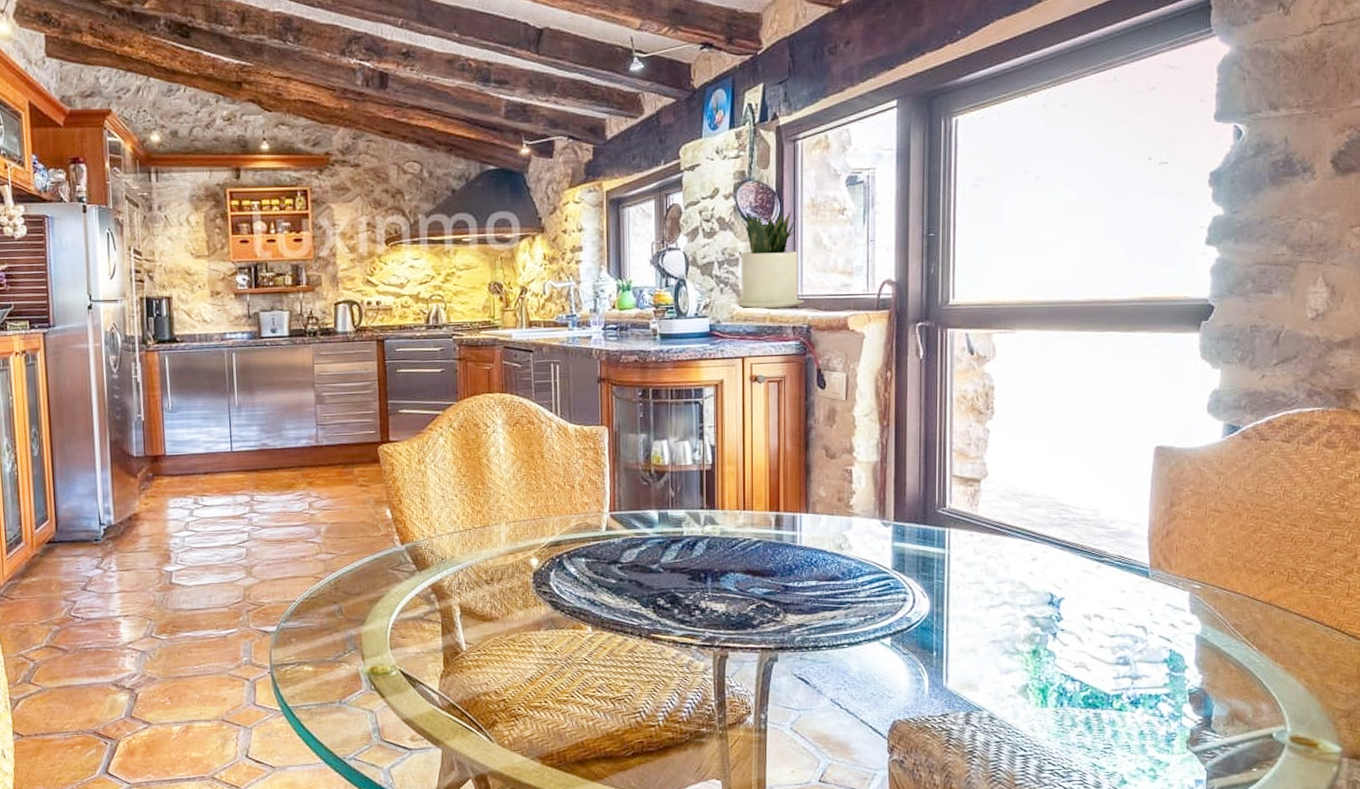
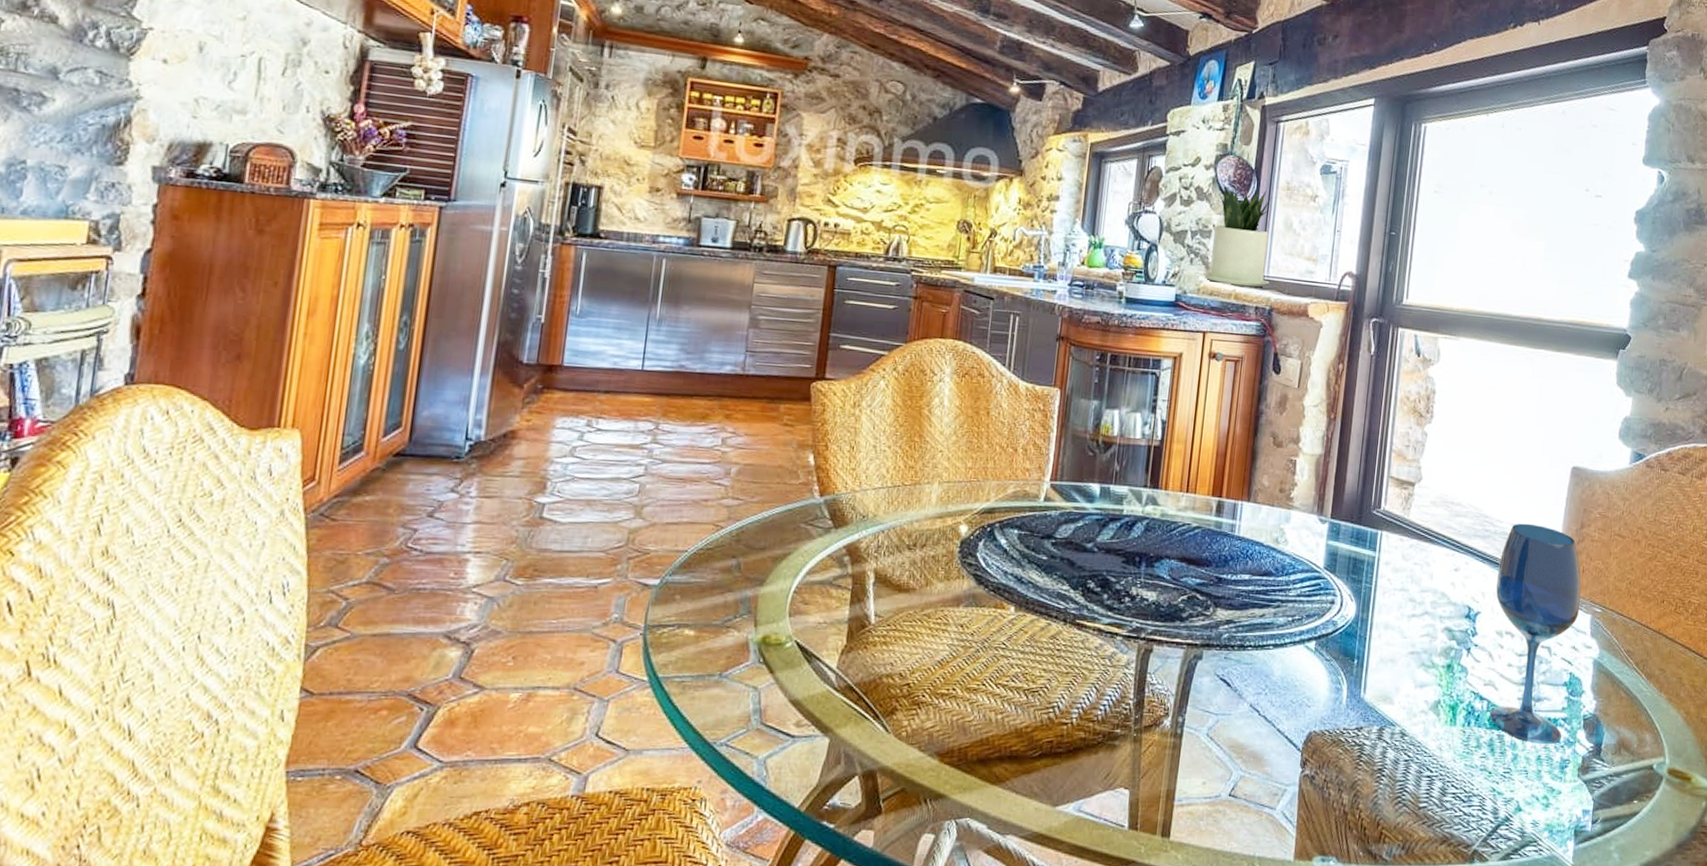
wineglass: none [1079,507,1176,720] -> present [1489,523,1581,745]

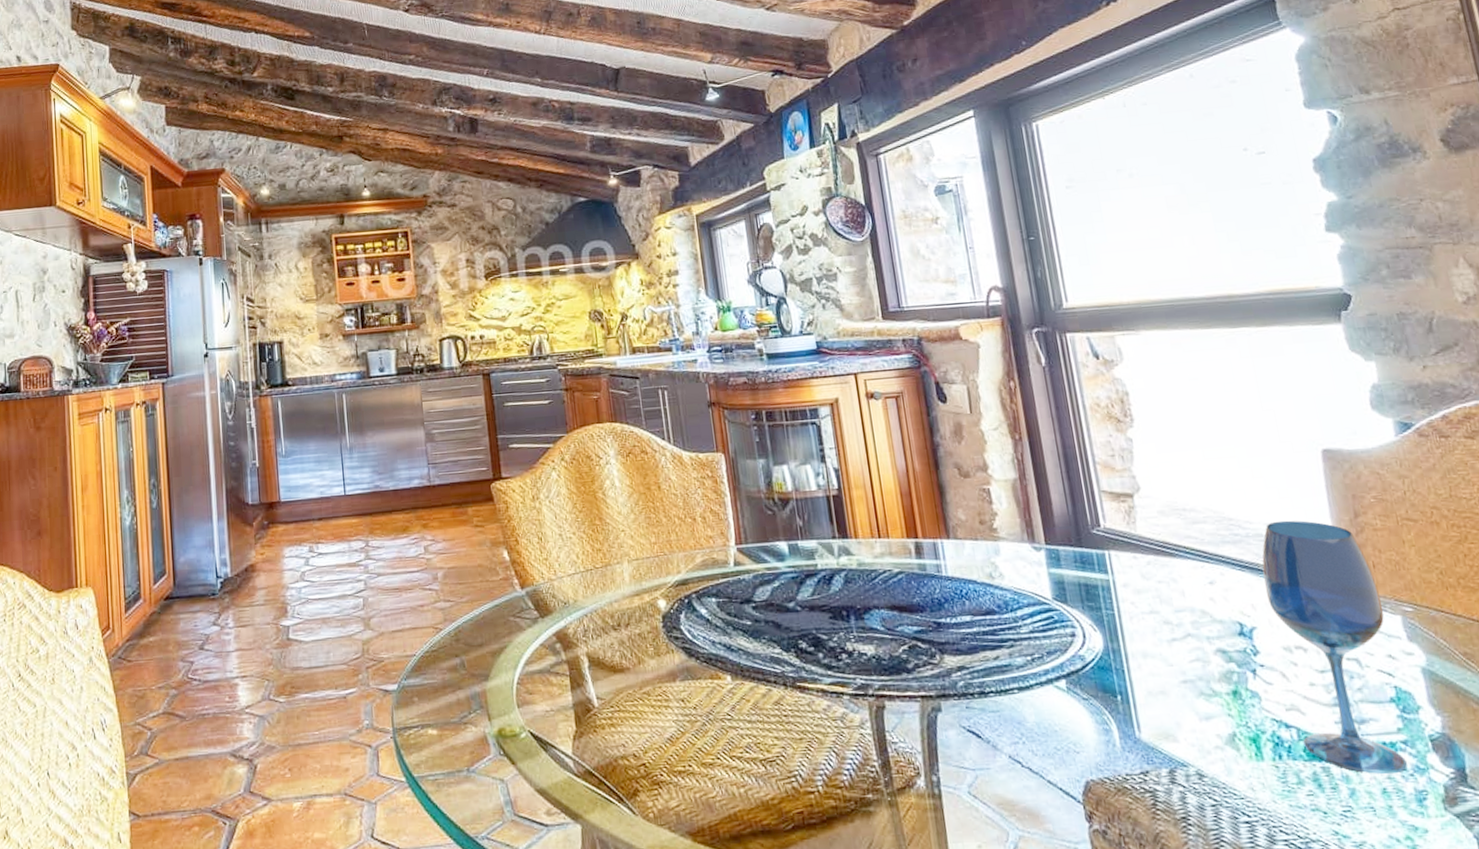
planter: present [1204,186,1272,288] -> none [836,222,911,323]

